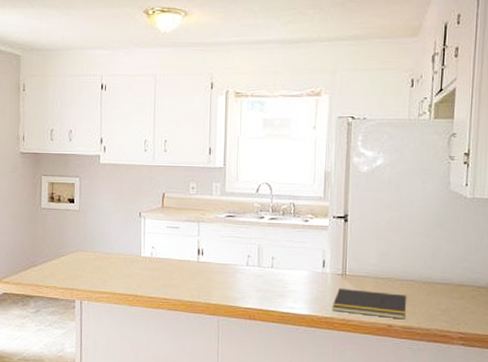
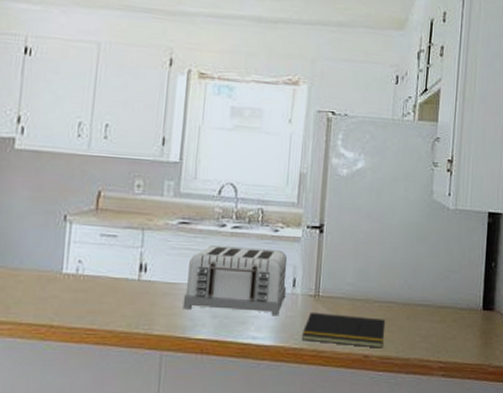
toaster: none [233,234,318,291] -> present [182,245,288,316]

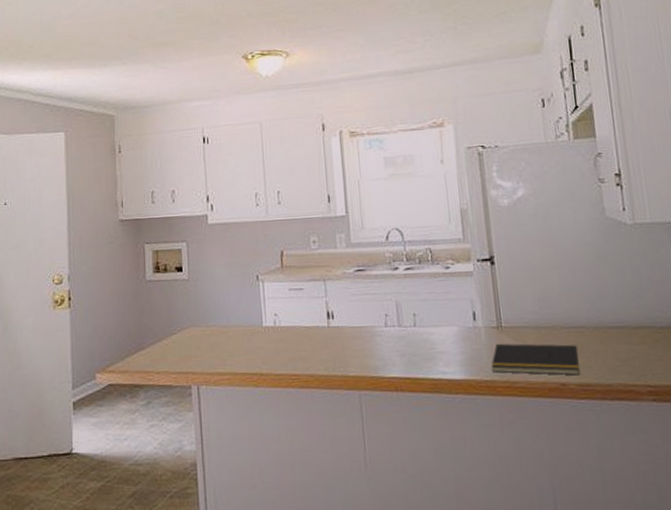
toaster: present [182,245,288,316] -> none [370,286,469,351]

